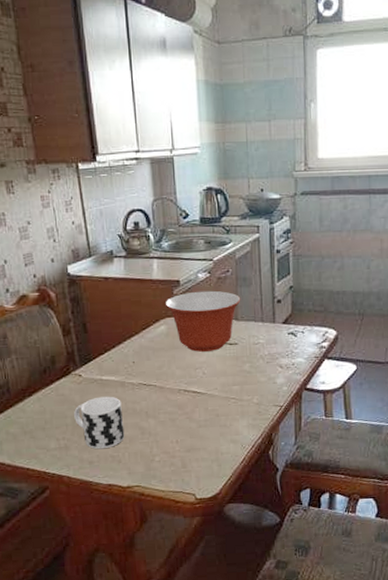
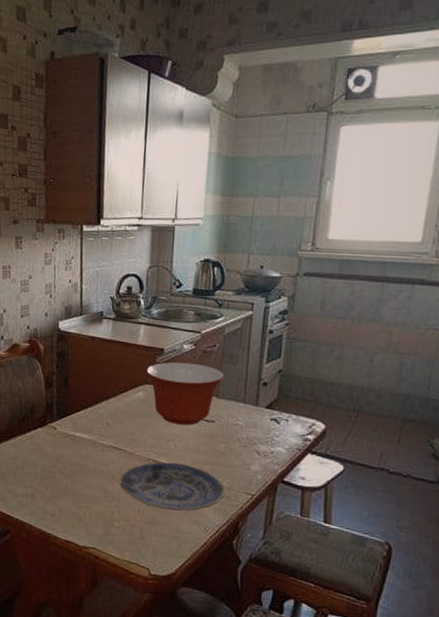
cup: present [74,396,125,450] -> none [44,452,90,505]
plate: none [154,388,256,436] -> present [120,461,225,511]

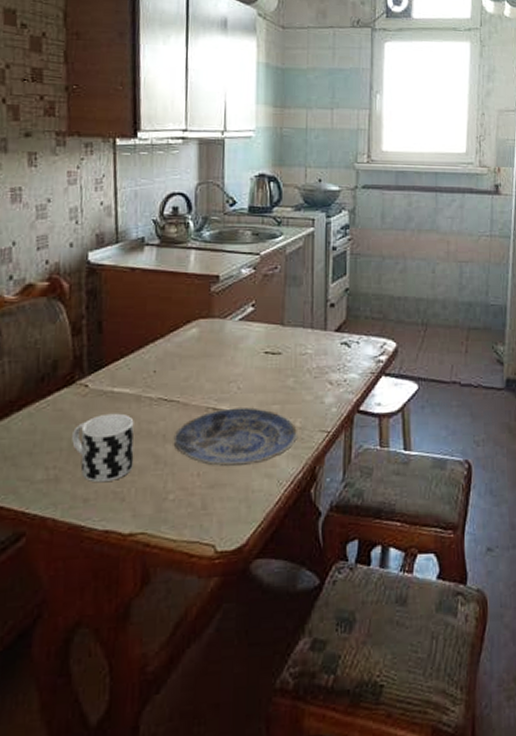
cup: none [44,452,90,505] -> present [72,413,134,483]
mixing bowl: present [146,362,225,425] -> none [199,289,289,362]

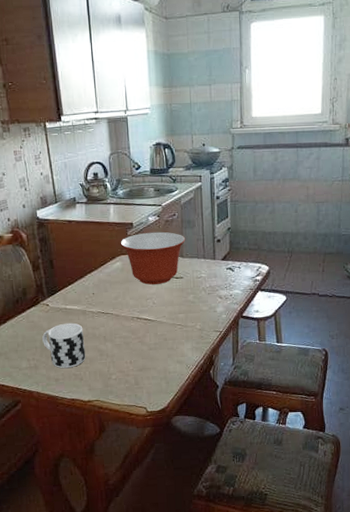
plate: present [173,407,298,467] -> none [111,316,199,357]
mixing bowl: none [199,289,289,362] -> present [120,231,186,285]

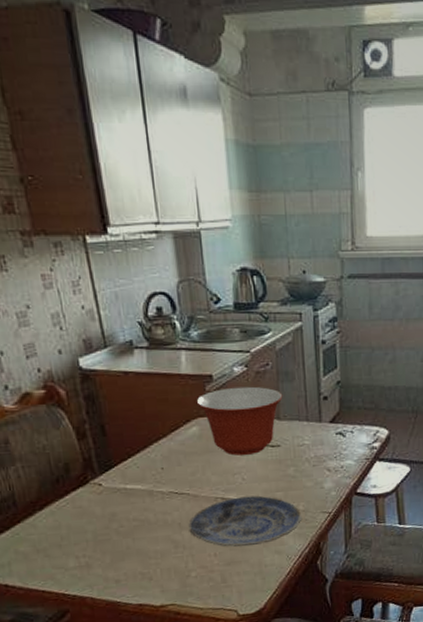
cup: present [42,323,86,369] -> none [95,507,156,567]
plate: none [111,316,199,357] -> present [188,495,303,547]

